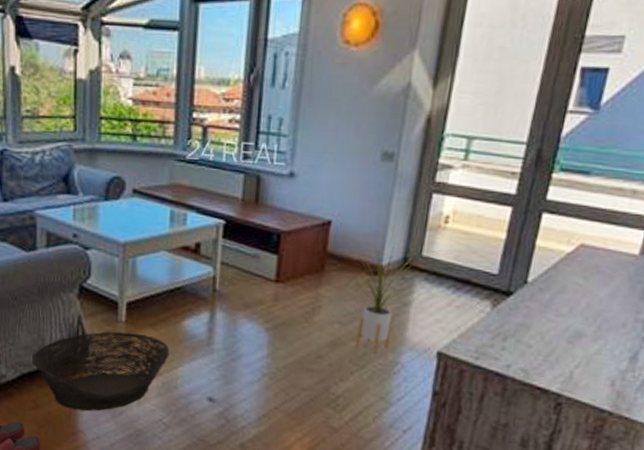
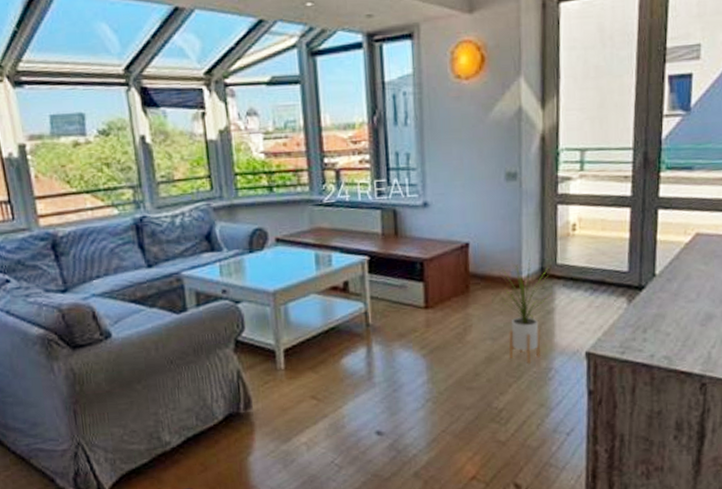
basket: present [31,331,170,411] -> none [195,378,333,466]

